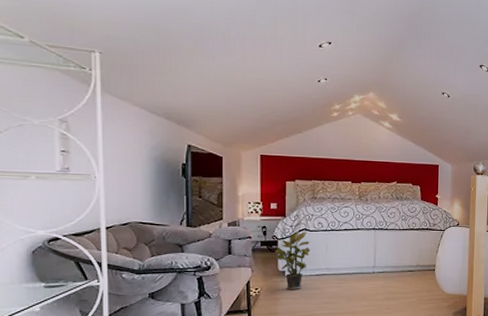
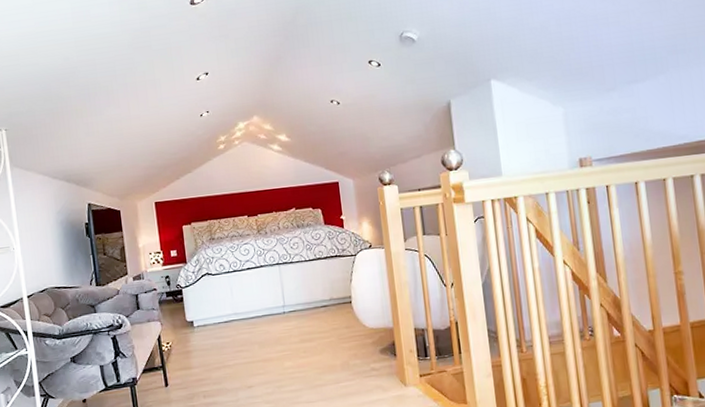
potted plant: present [274,230,311,290] -> none [180,276,216,342]

